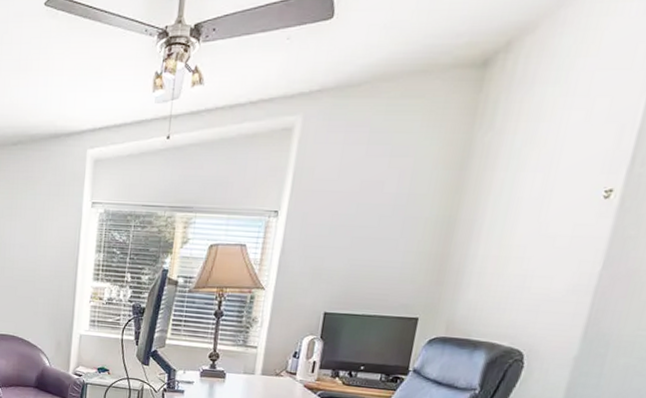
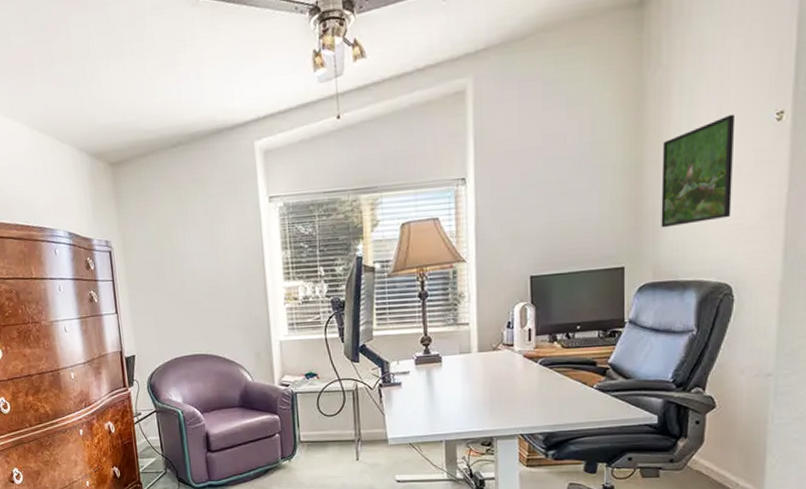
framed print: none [463,186,561,287] -> present [661,114,736,228]

